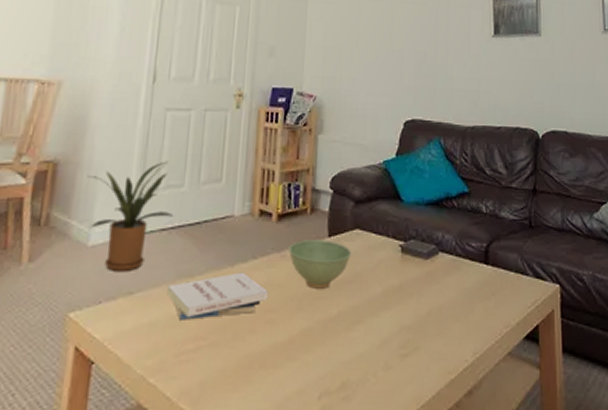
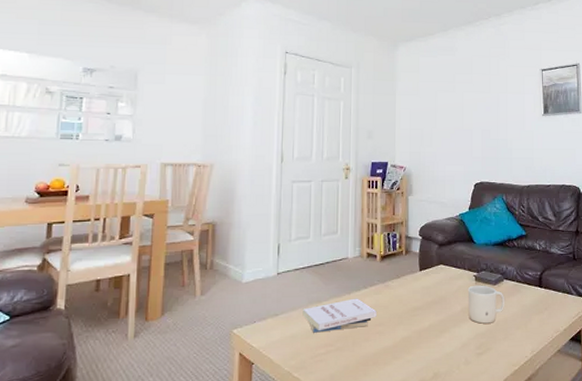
house plant: present [87,161,174,271] -> none [238,220,304,300]
bowl: present [288,240,352,289] -> none [390,273,438,308]
mug: none [390,258,440,313] -> present [467,285,505,324]

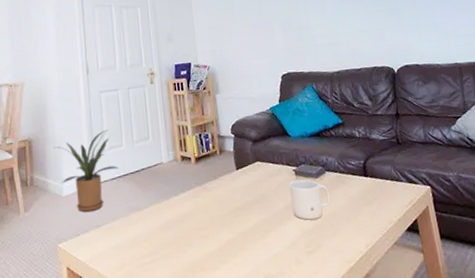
house plant: none [238,220,304,300] -> present [53,129,119,212]
books: present [302,298,377,333] -> none [123,203,198,242]

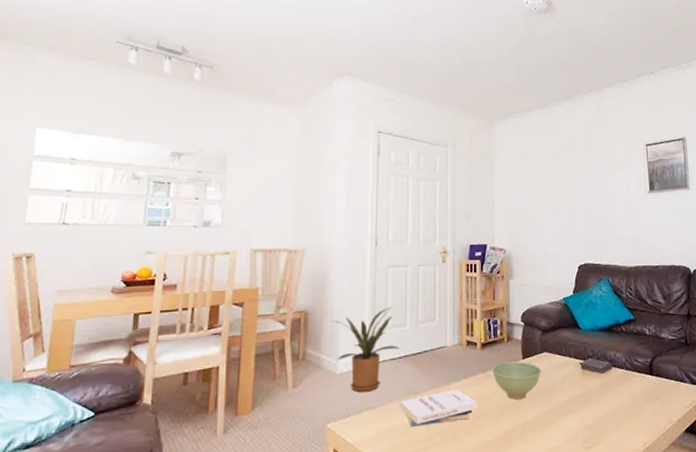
books: none [123,203,198,242] -> present [400,389,478,427]
bowl: none [207,172,257,210] -> present [492,362,542,399]
mug: present [288,179,331,220] -> none [574,373,614,415]

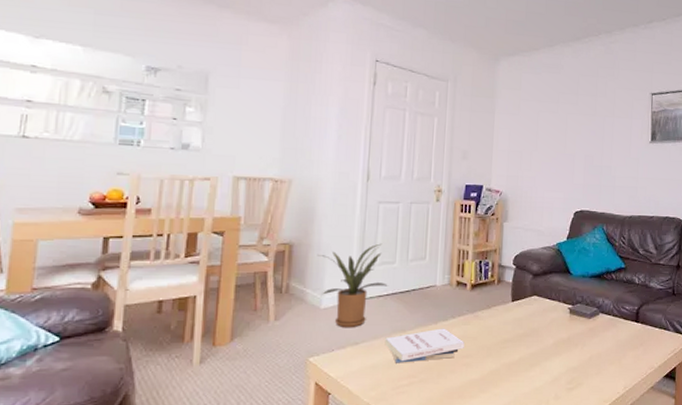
bowl: present [492,362,542,399] -> none [480,304,531,340]

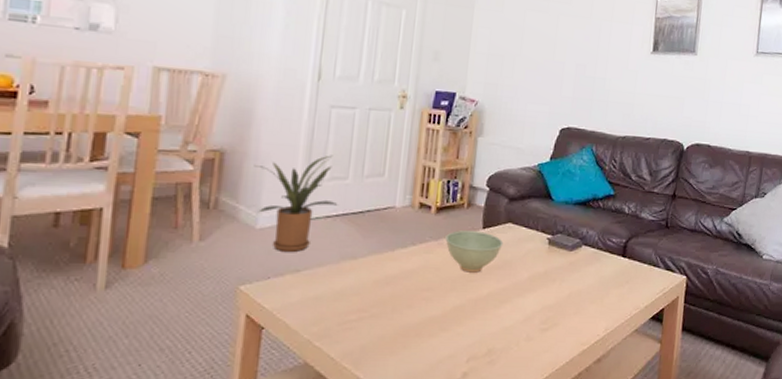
books: present [385,328,464,363] -> none [331,256,425,295]
bowl: none [480,304,531,340] -> present [445,230,504,273]

